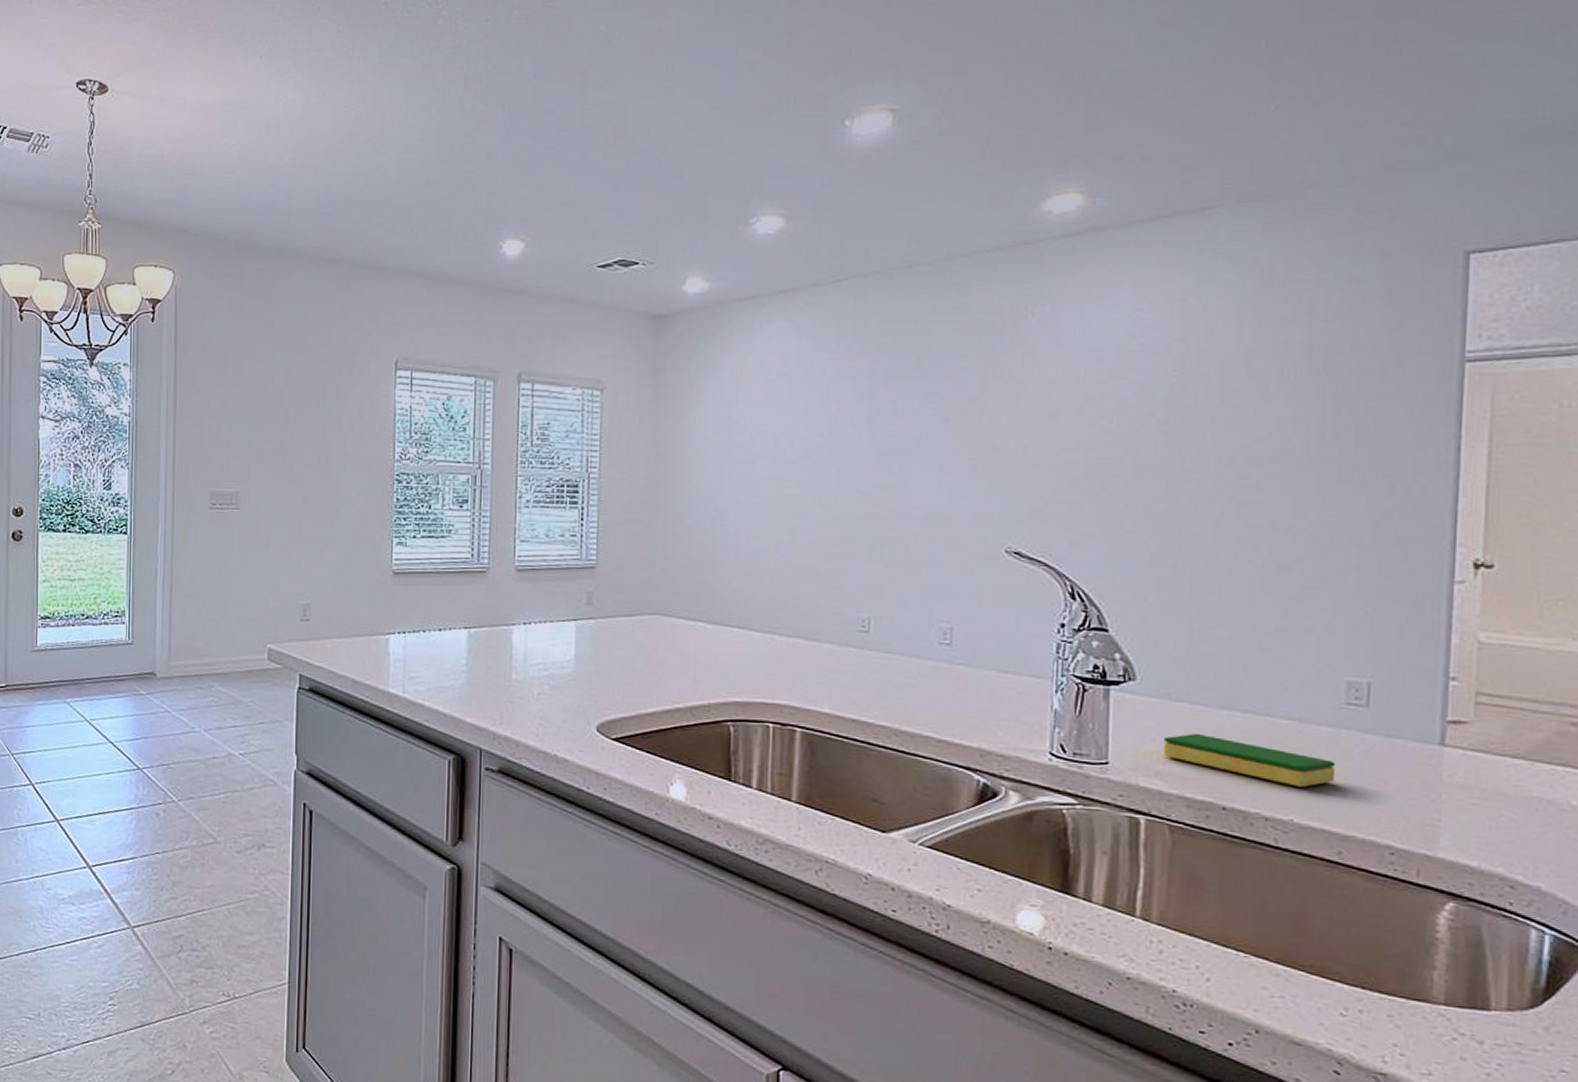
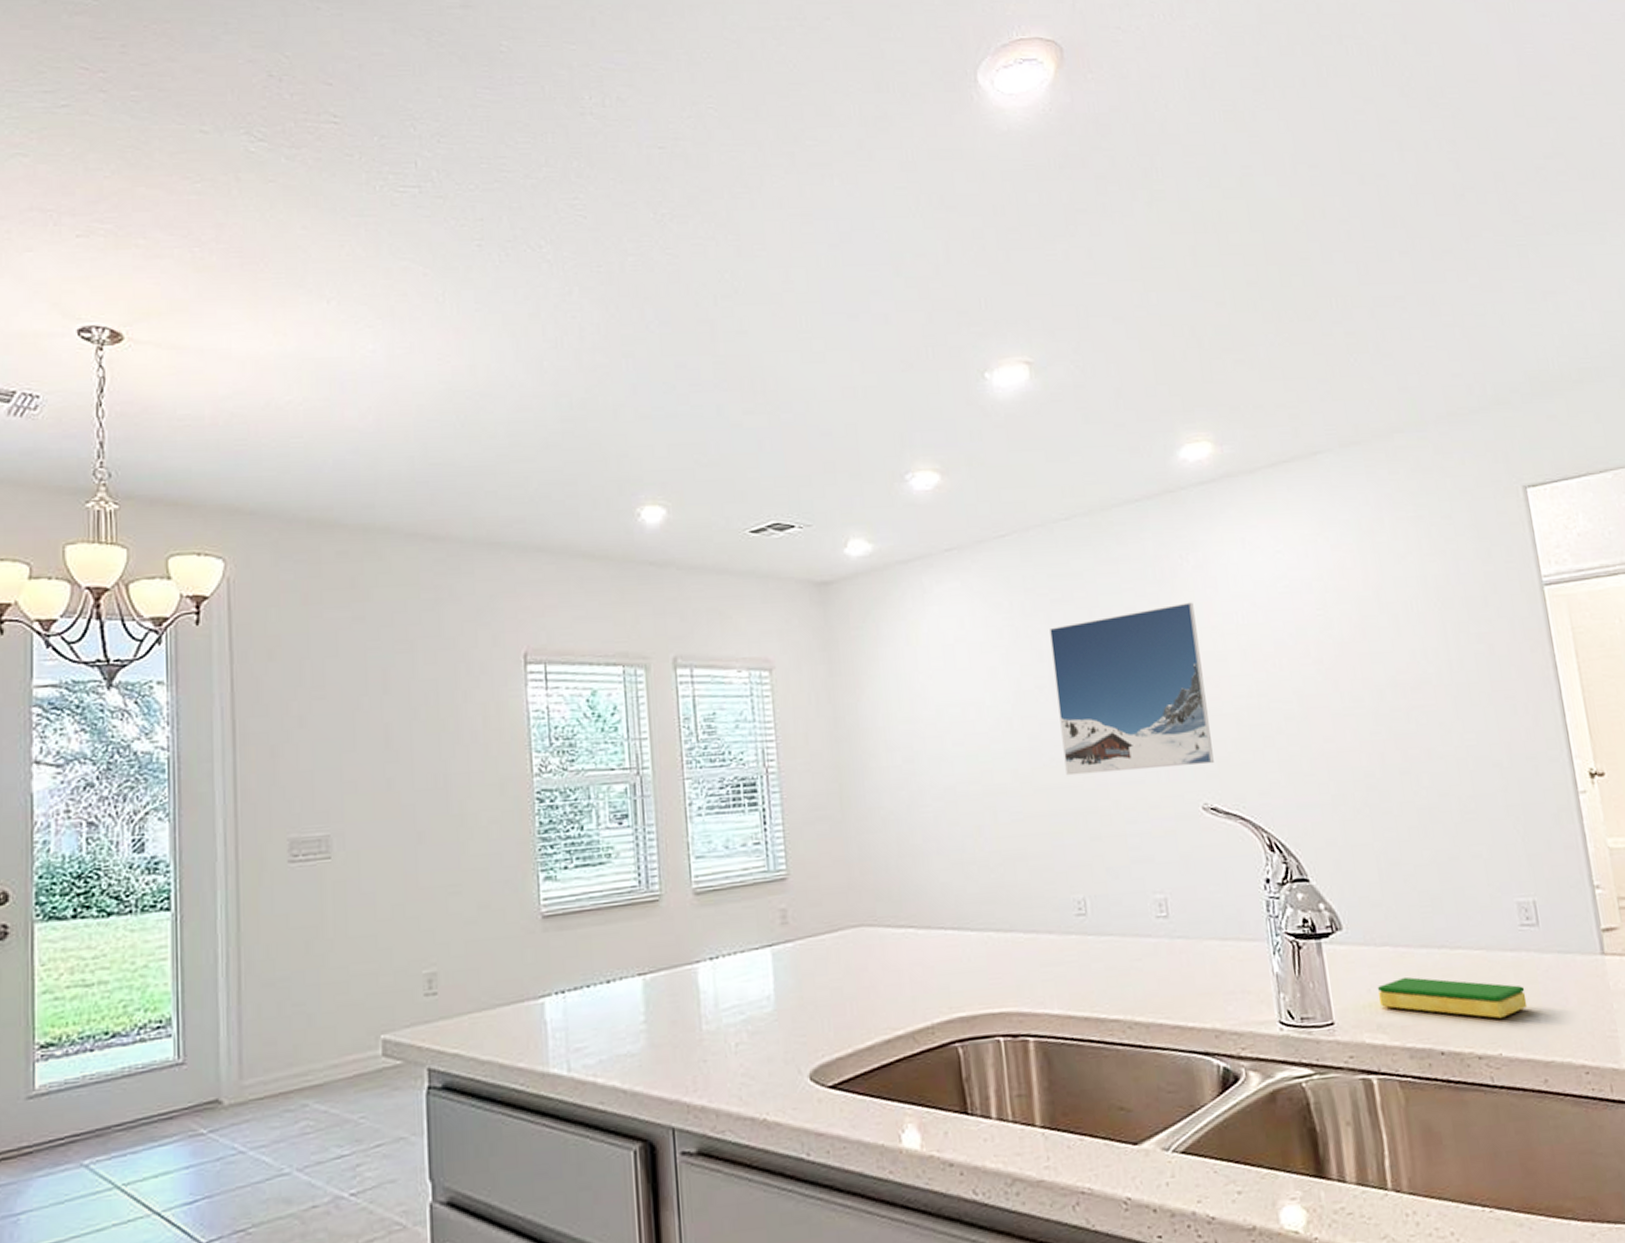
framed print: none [869,355,1032,511] -> present [1050,602,1214,776]

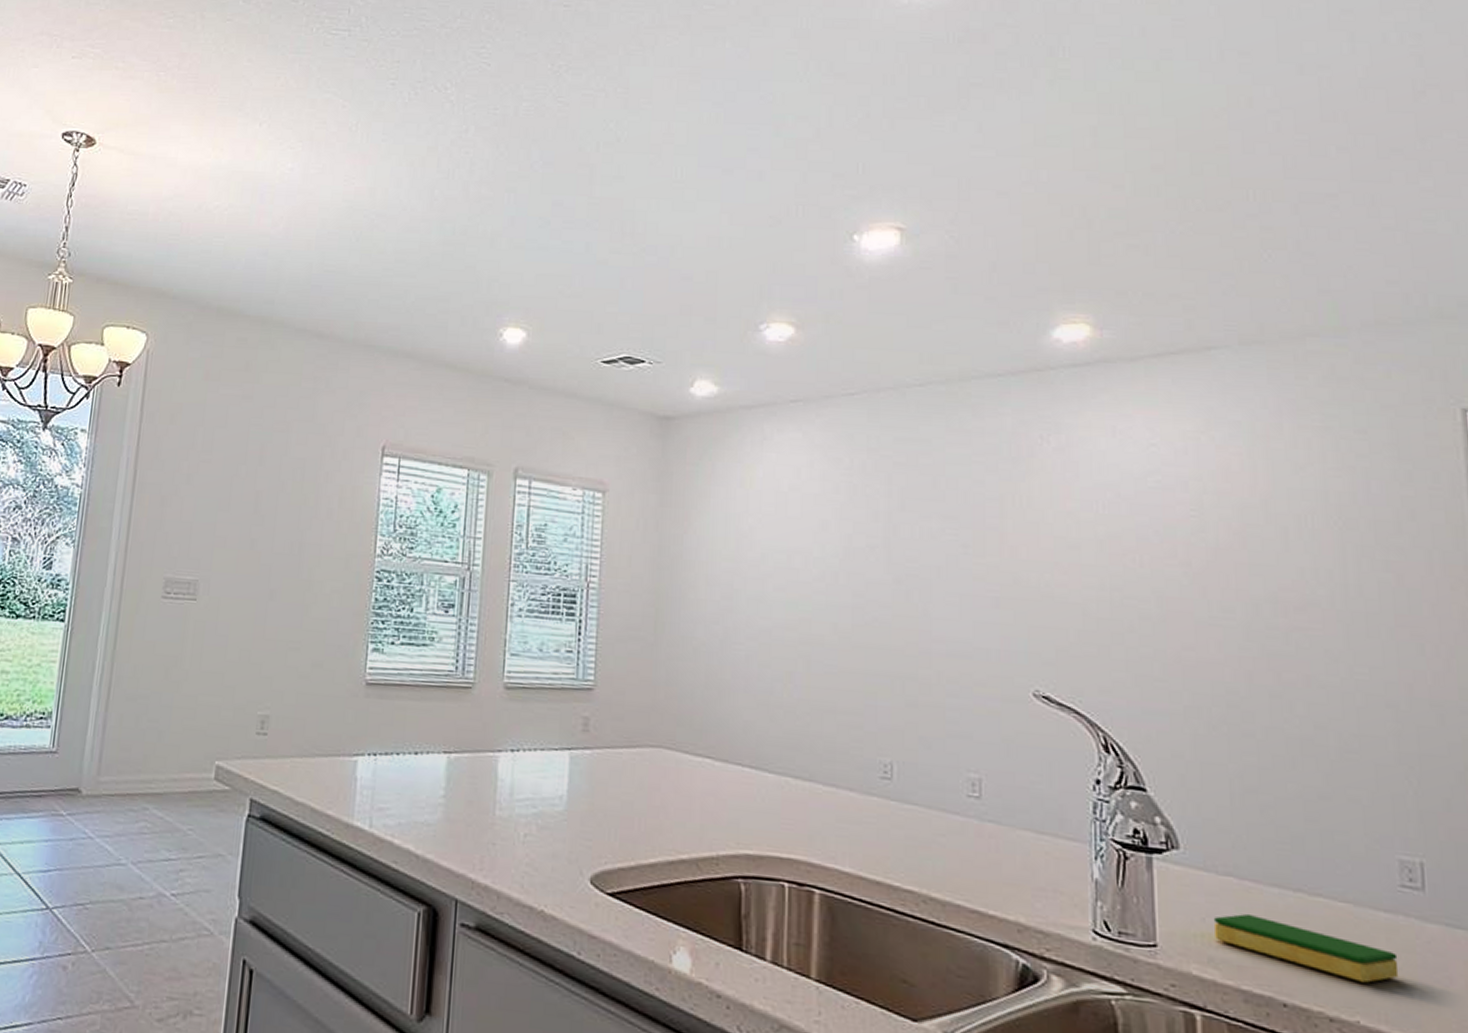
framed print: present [1050,602,1214,776] -> none [888,483,1052,651]

